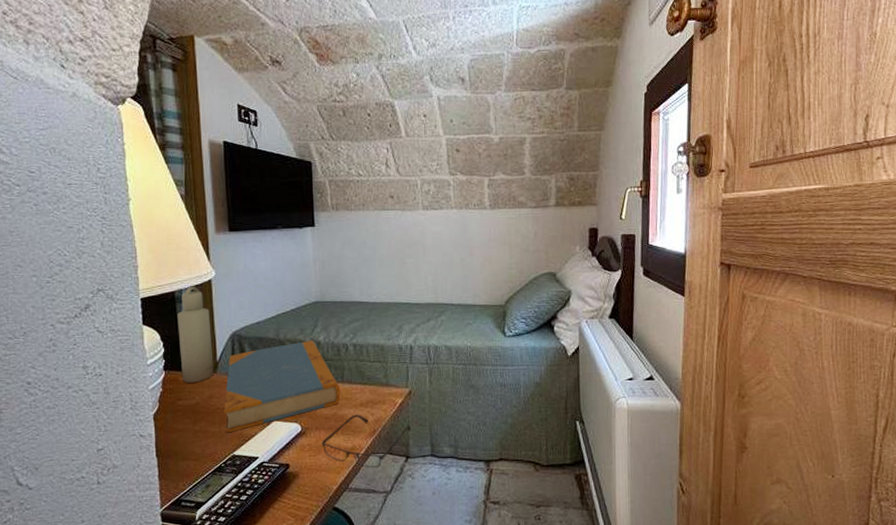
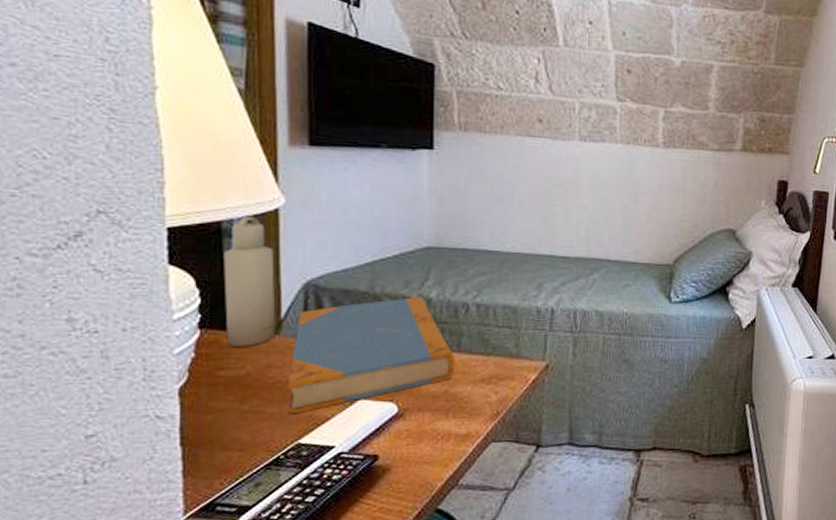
spectacles: present [322,414,411,468] -> none [426,392,545,460]

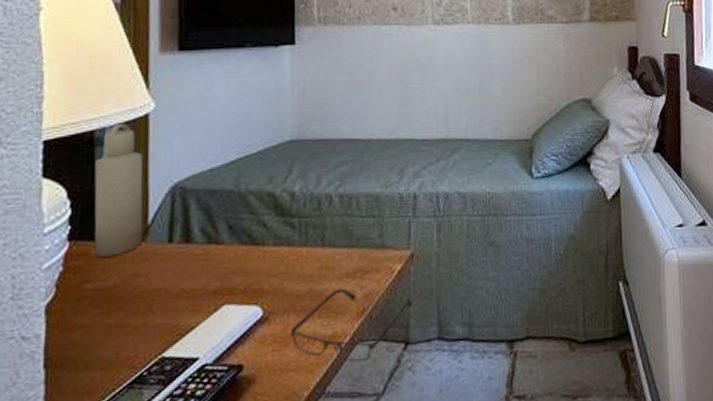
book: present [287,297,455,415] -> none [152,192,320,326]
spectacles: none [426,392,545,460] -> present [291,288,412,363]

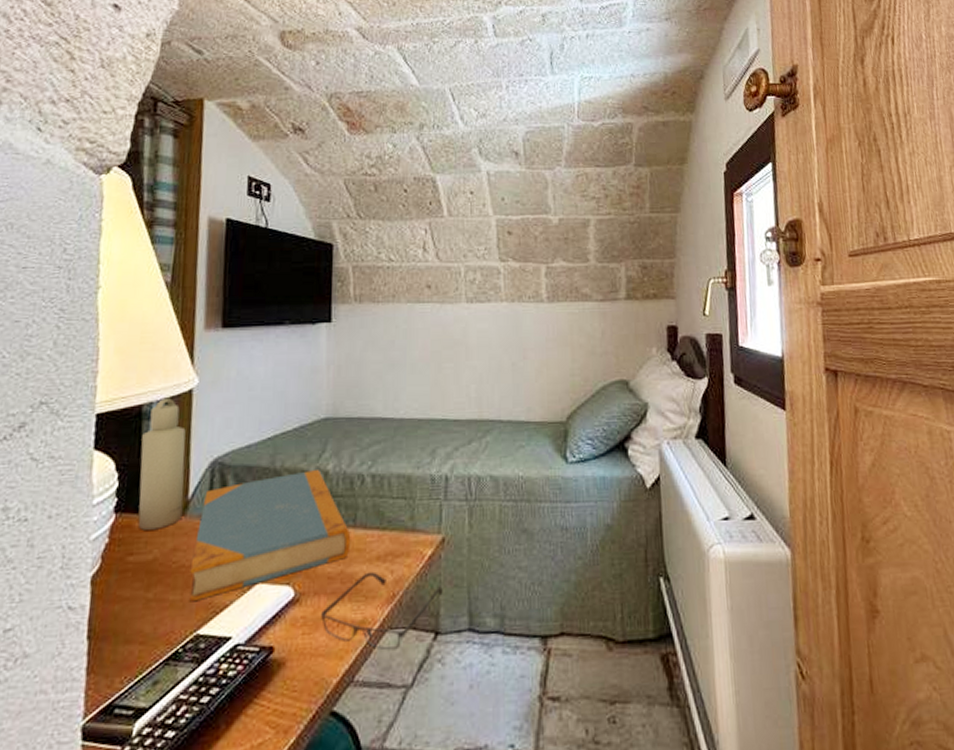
book: none [152,192,320,326] -> present [189,470,351,602]

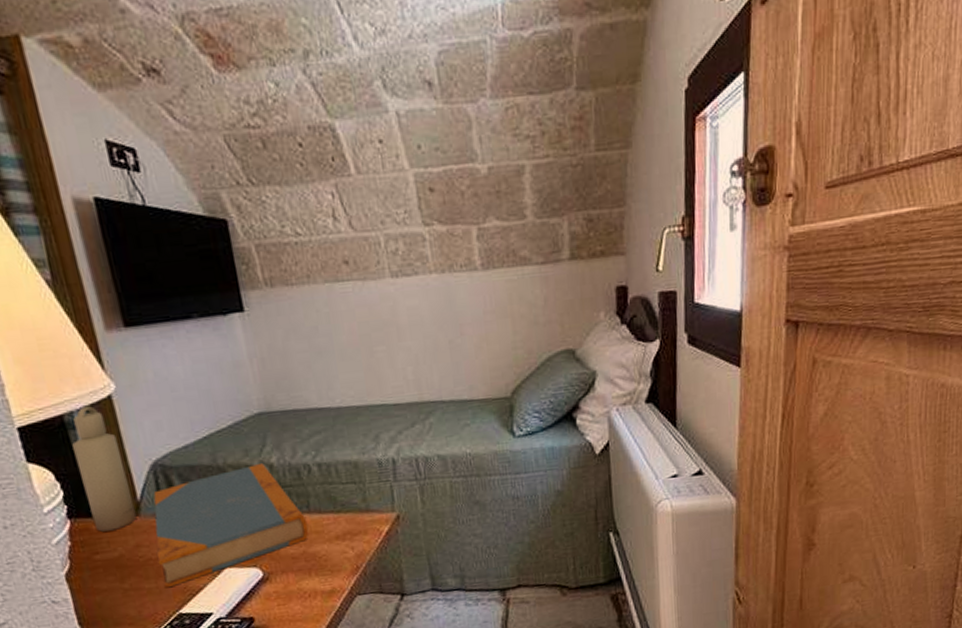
spectacles: present [321,571,443,651] -> none [292,549,404,612]

